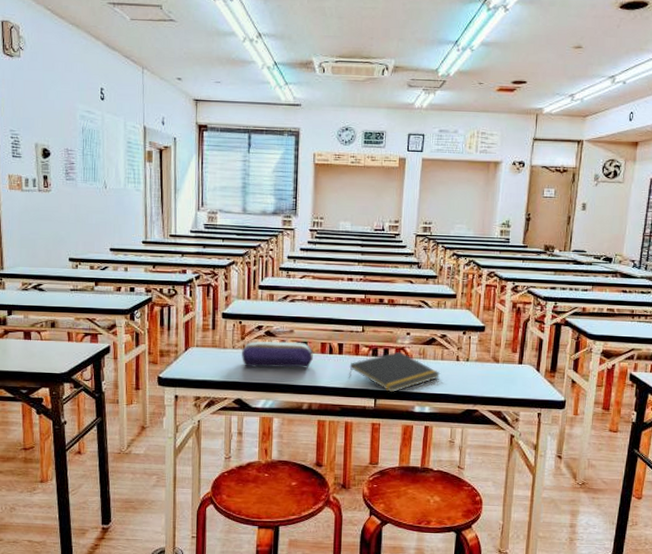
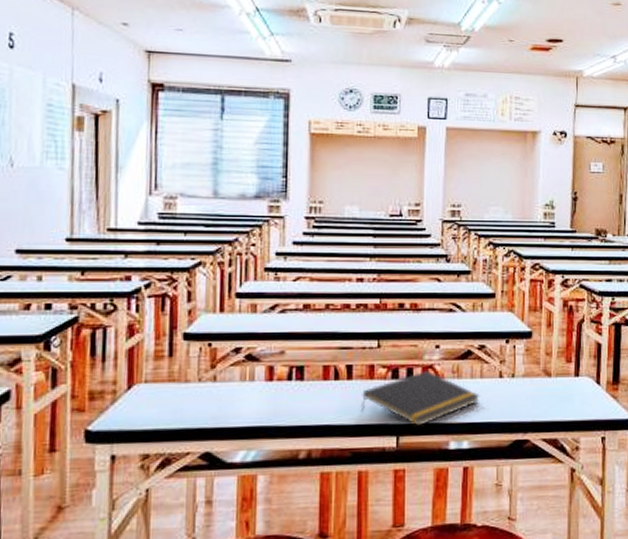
pencil case: present [242,340,313,368] -> none [212,366,312,407]

